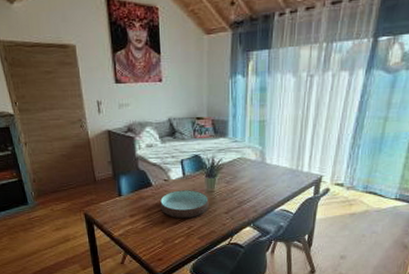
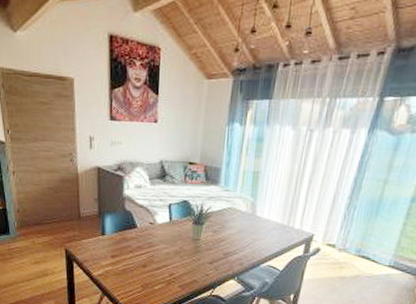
bowl: present [160,190,209,219] -> none [143,235,194,265]

